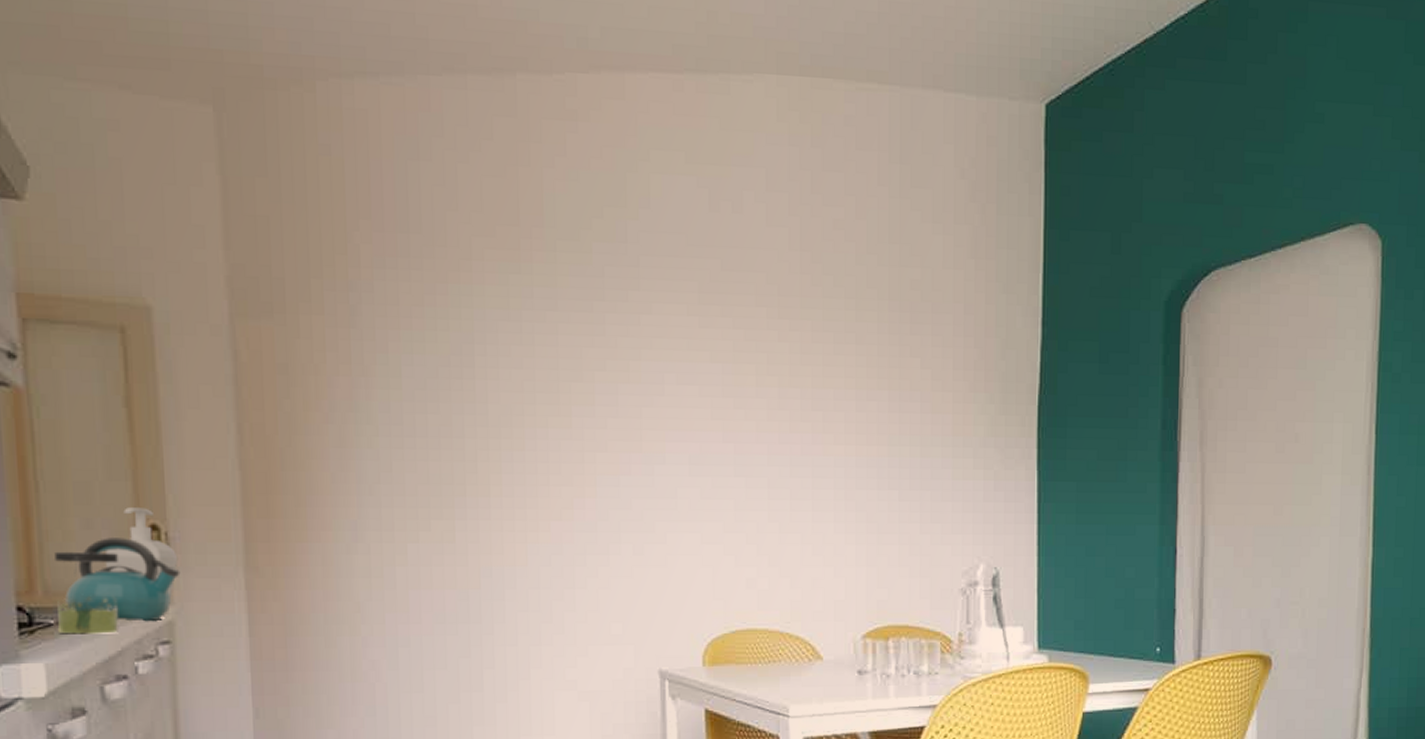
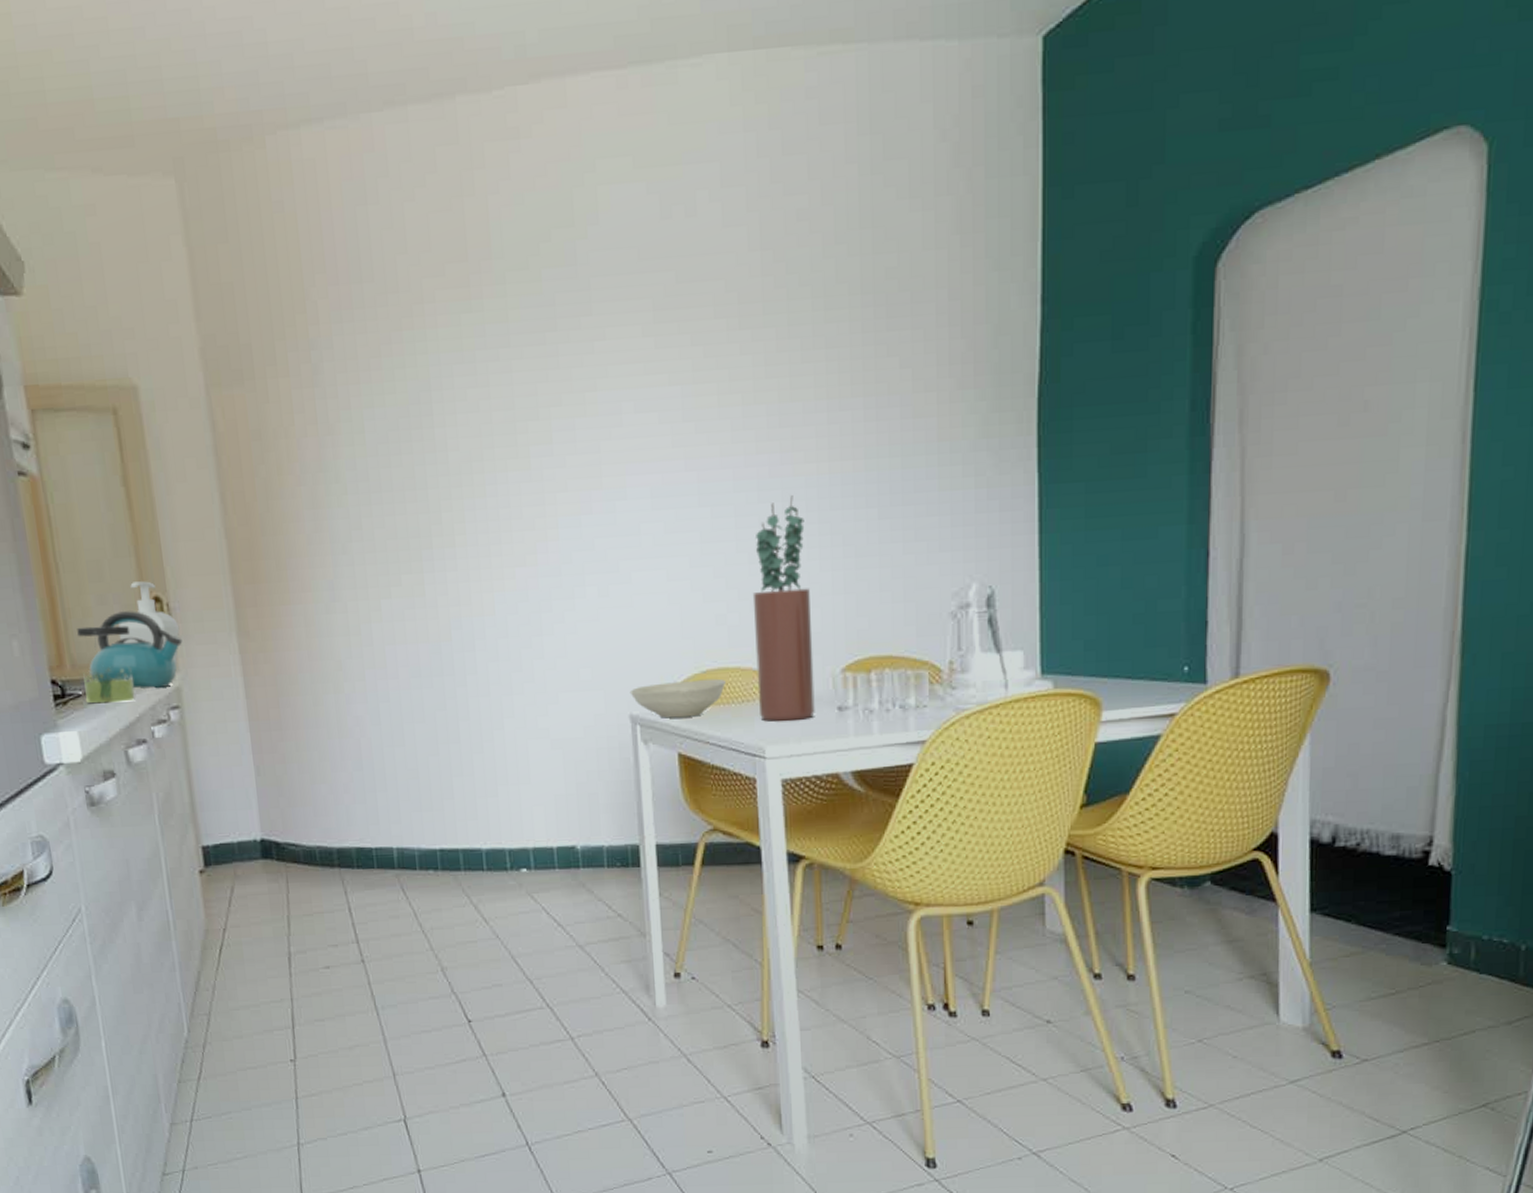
bowl: none [660,639,755,675] -> present [629,678,727,719]
vase: none [782,473,837,682] -> present [752,495,815,722]

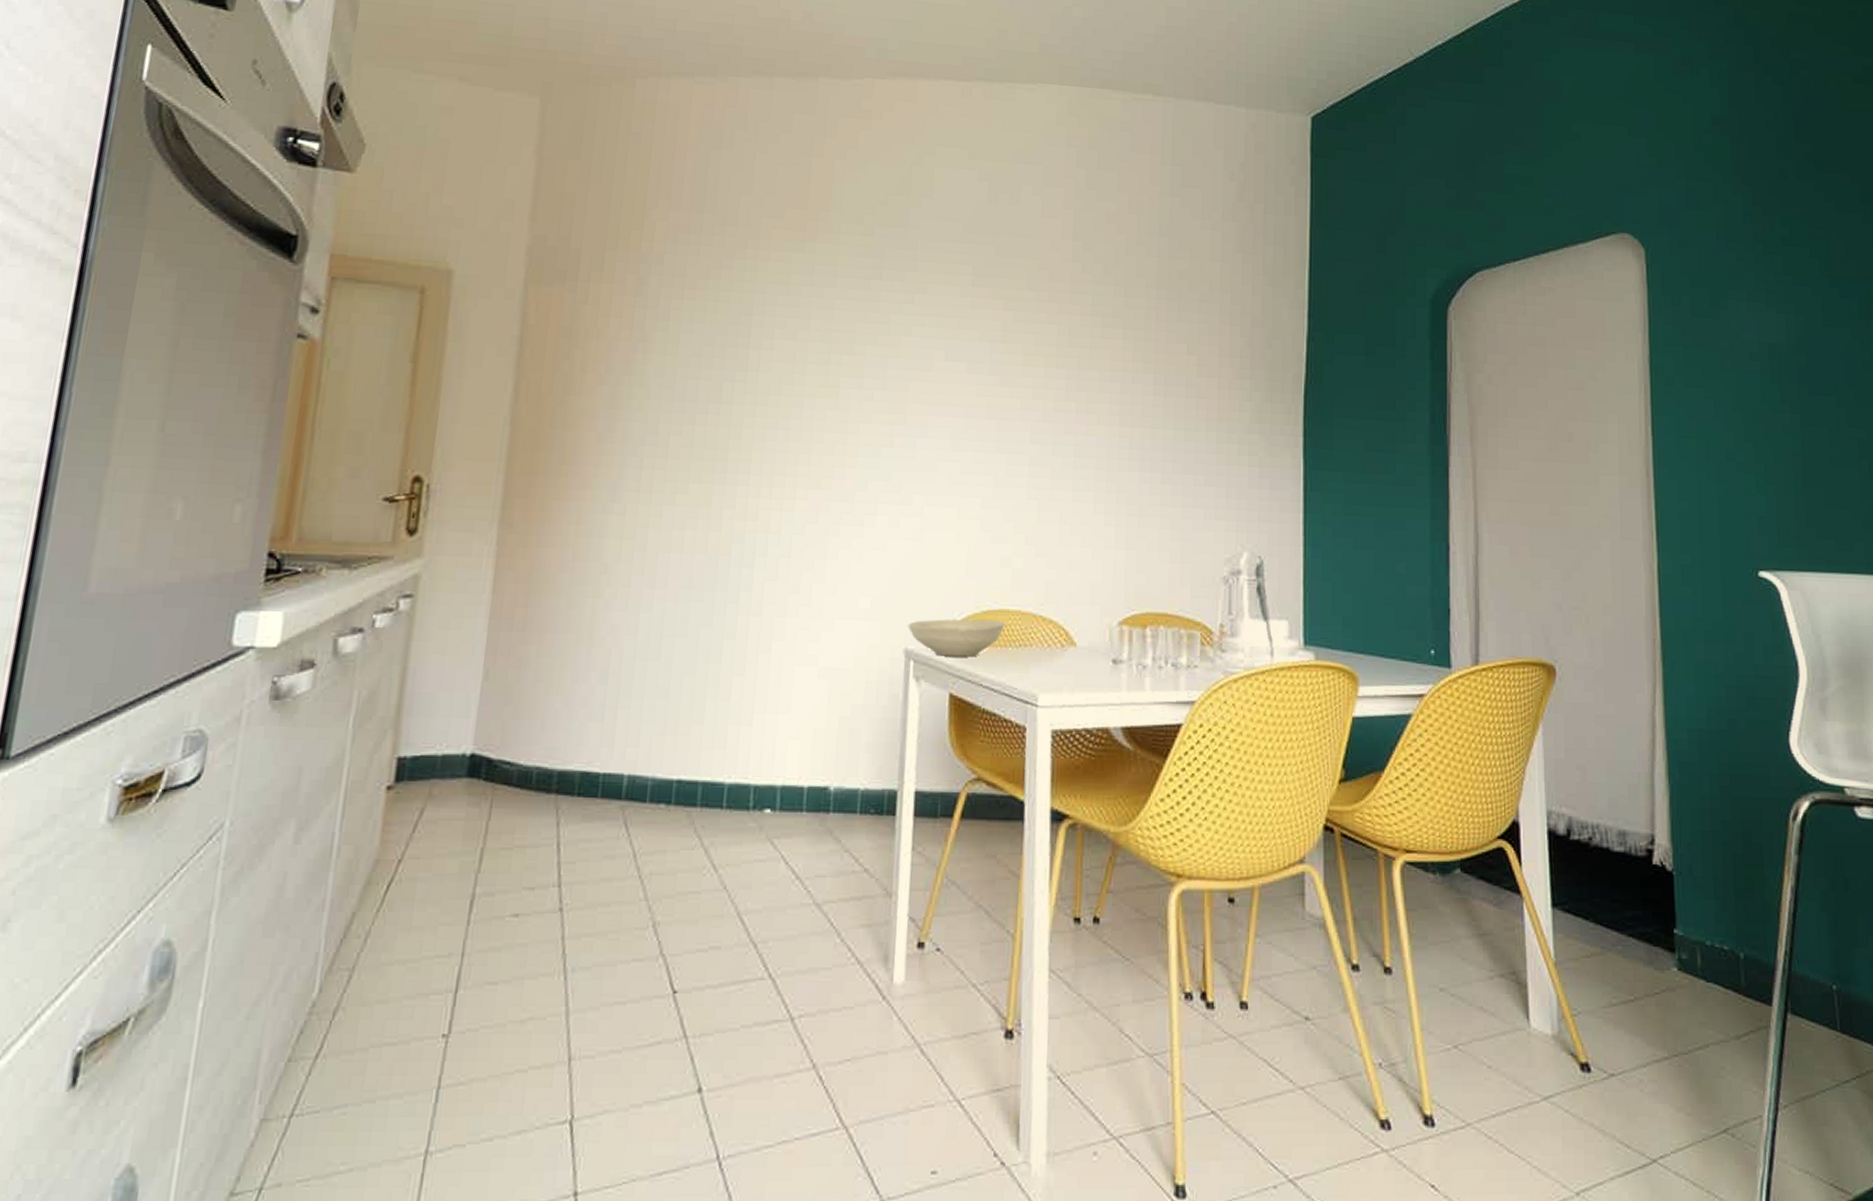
jar: present [77,625,135,704] -> none [303,499,377,585]
kettle: present [89,610,183,690] -> none [317,486,435,573]
soap bottle: present [119,581,180,681] -> none [363,458,436,567]
vase: present [752,495,815,722] -> none [1035,452,1094,670]

